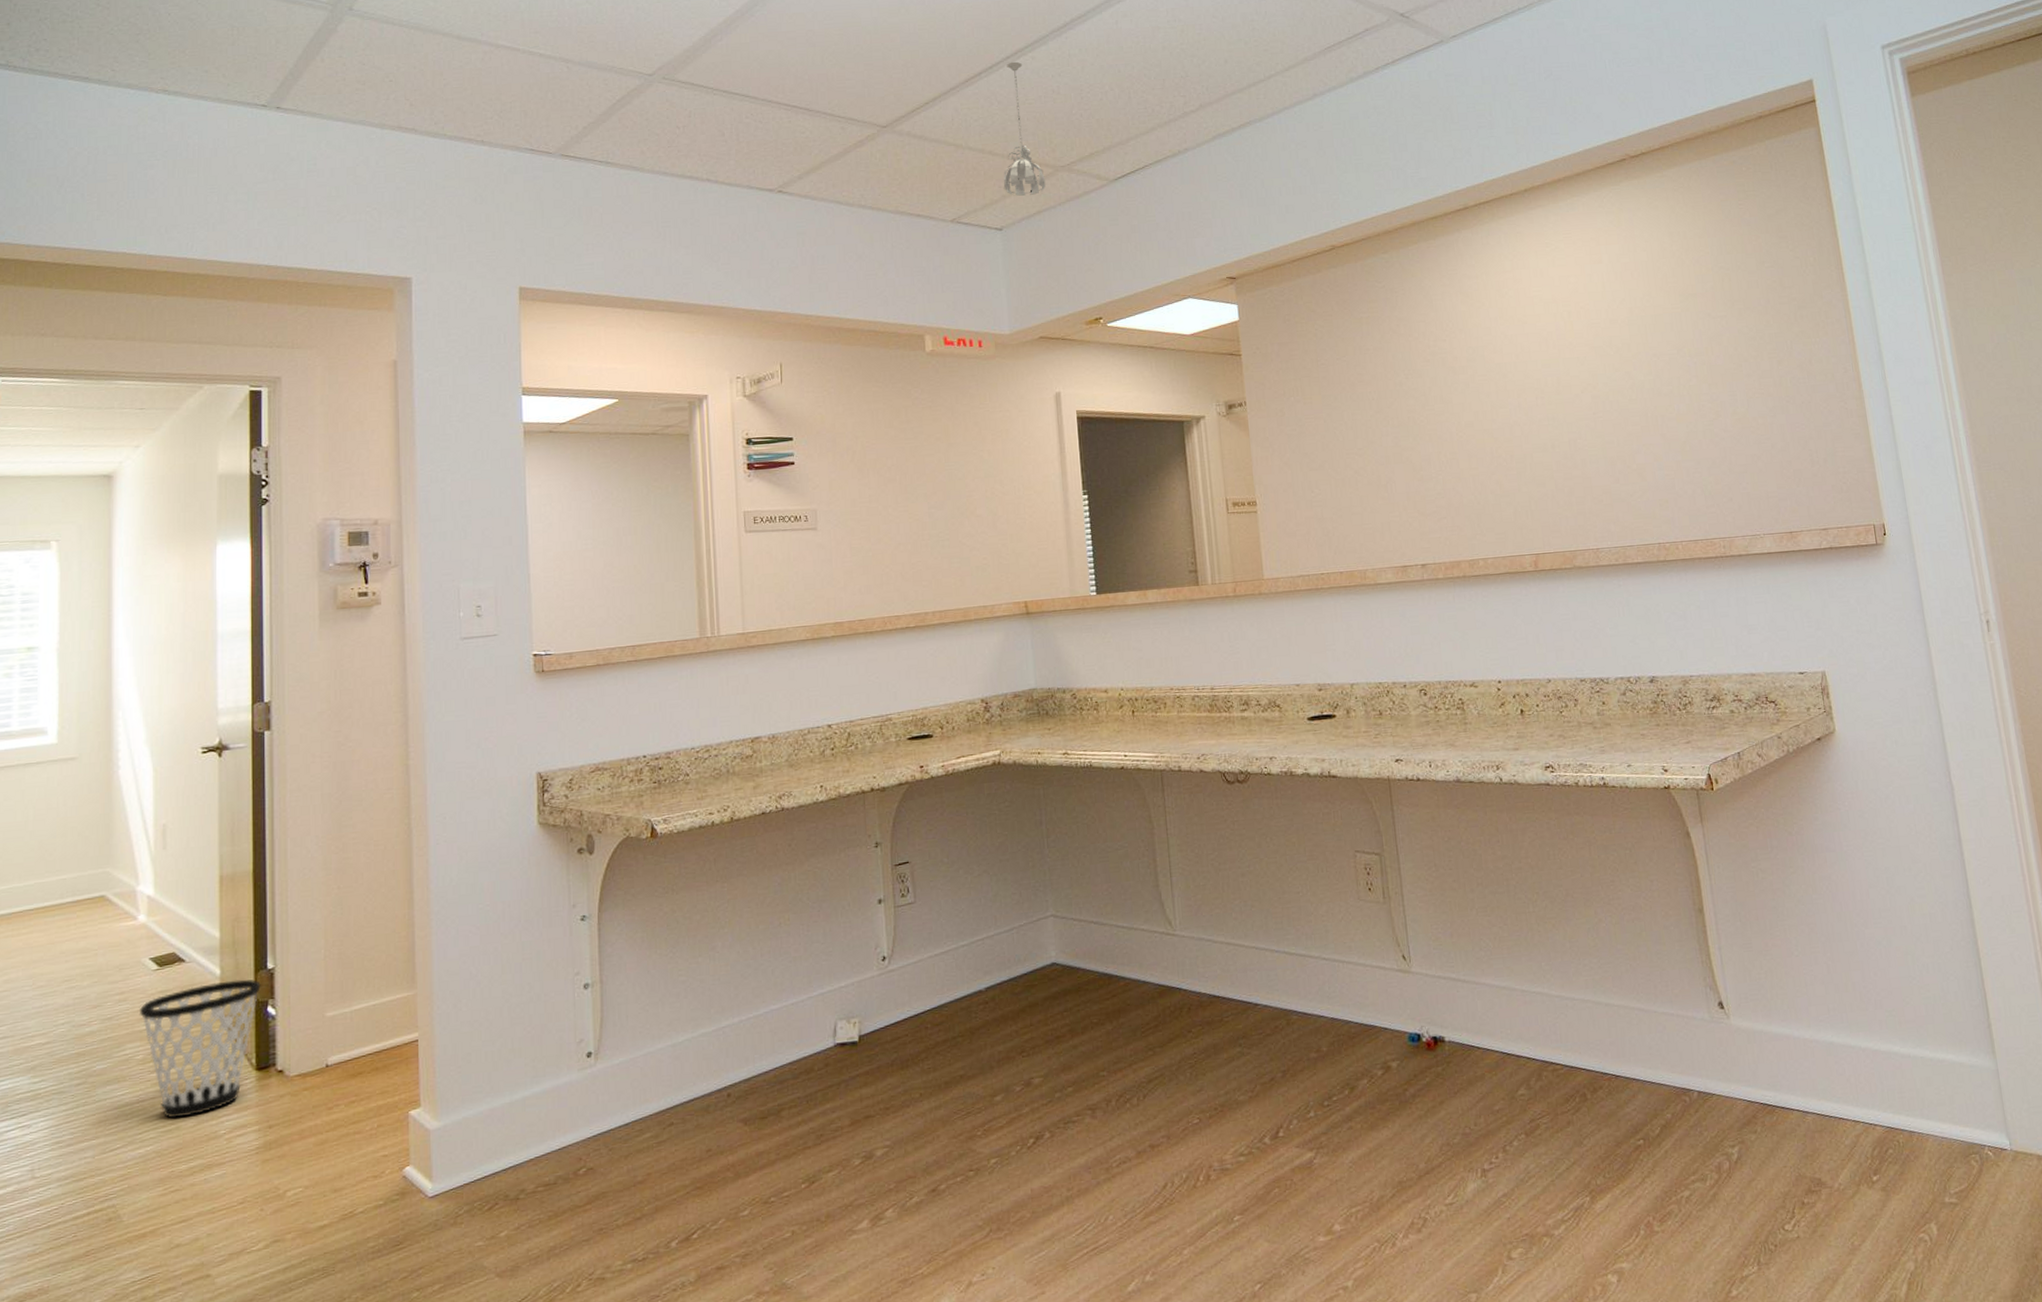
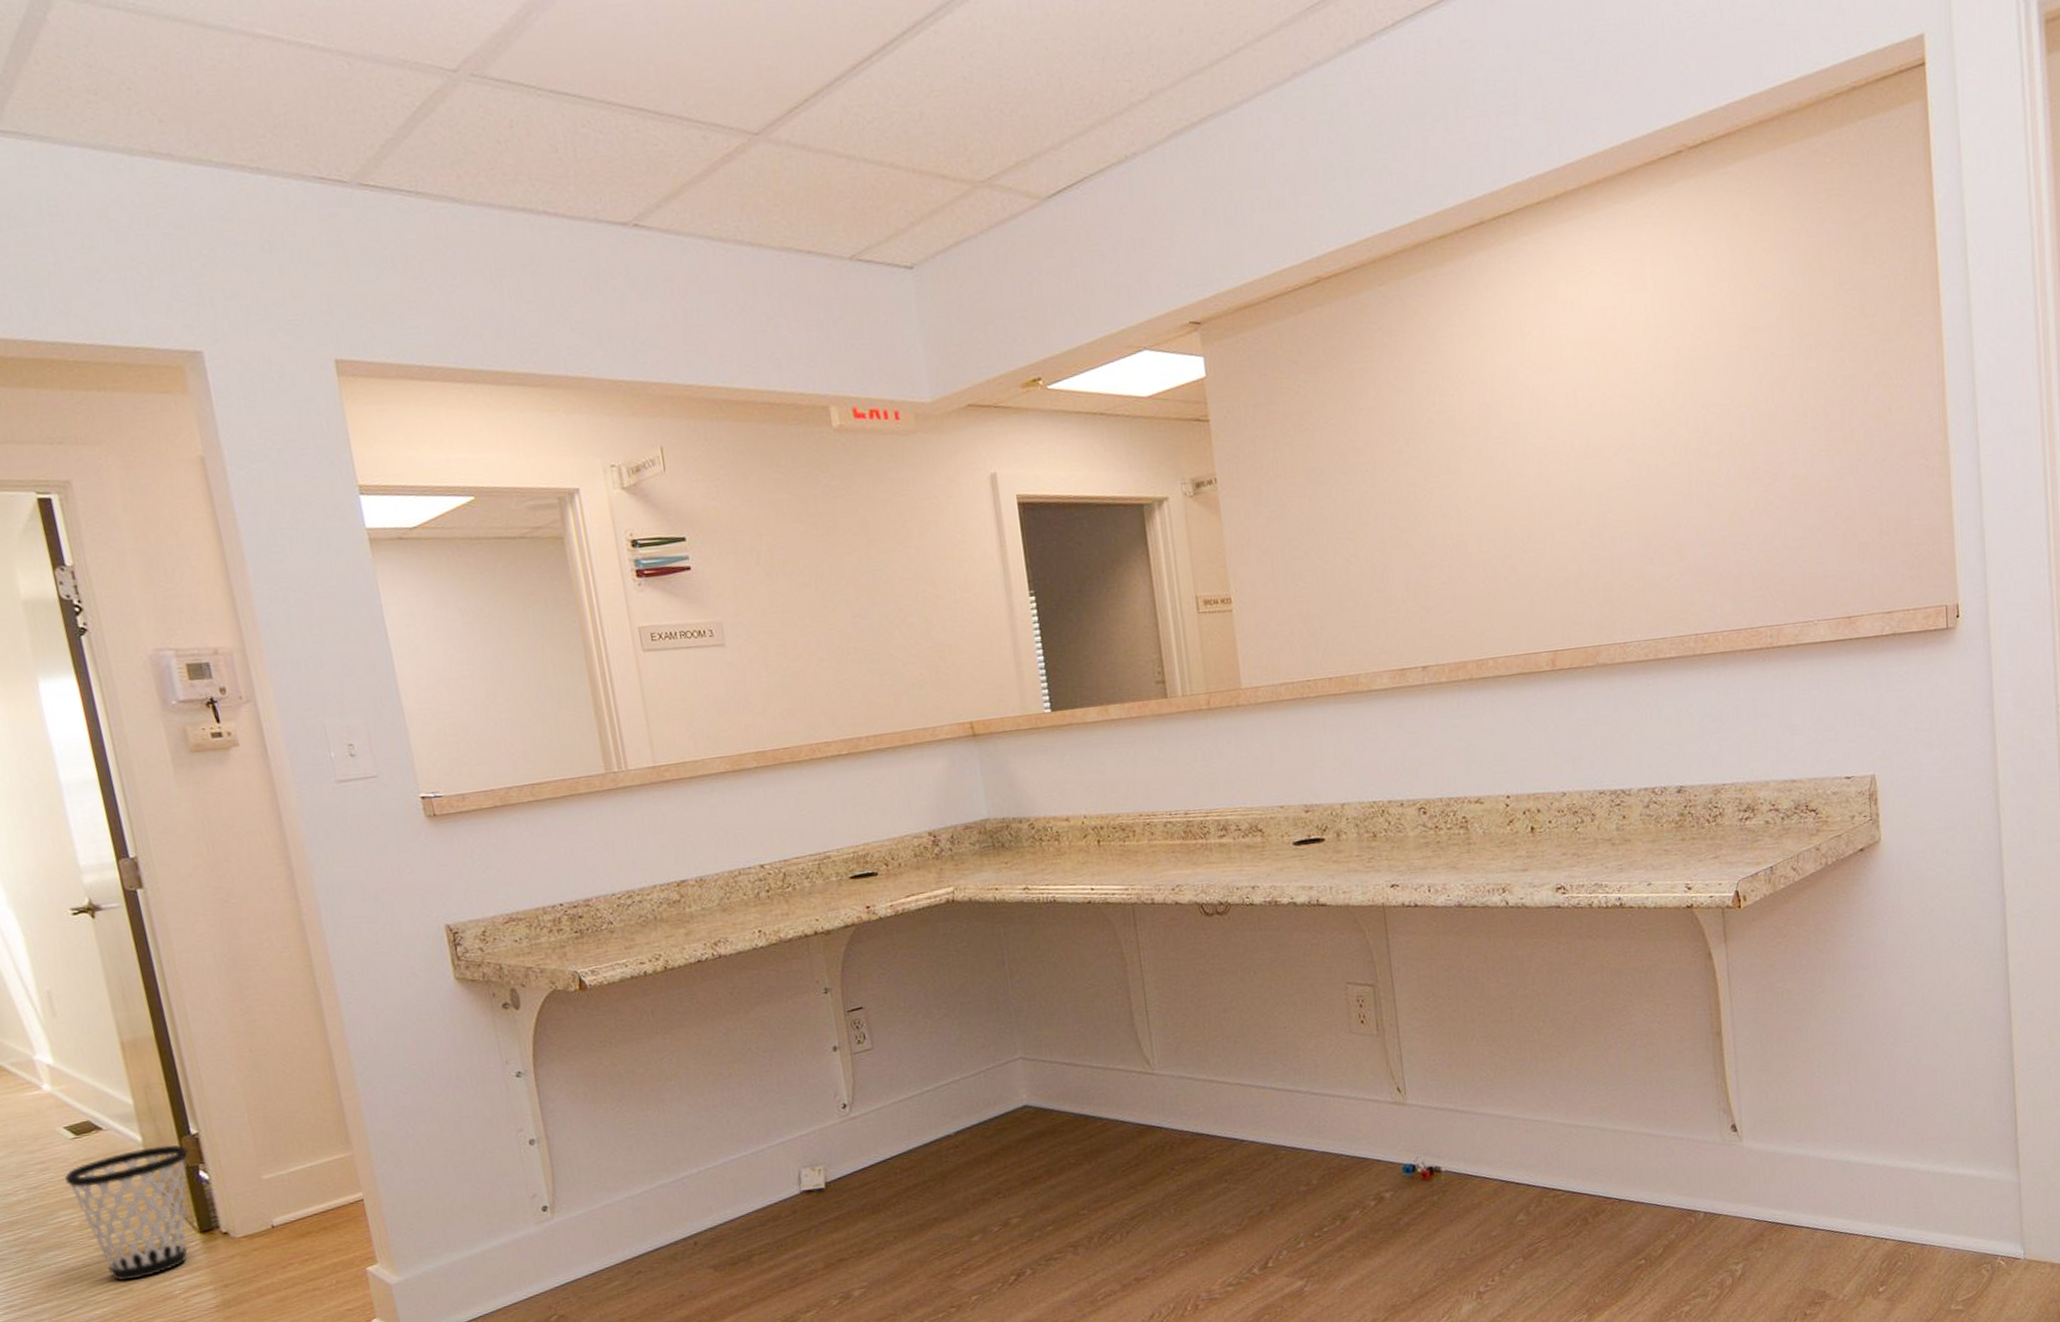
pendant light: present [1003,61,1046,197] -> none [903,38,963,224]

